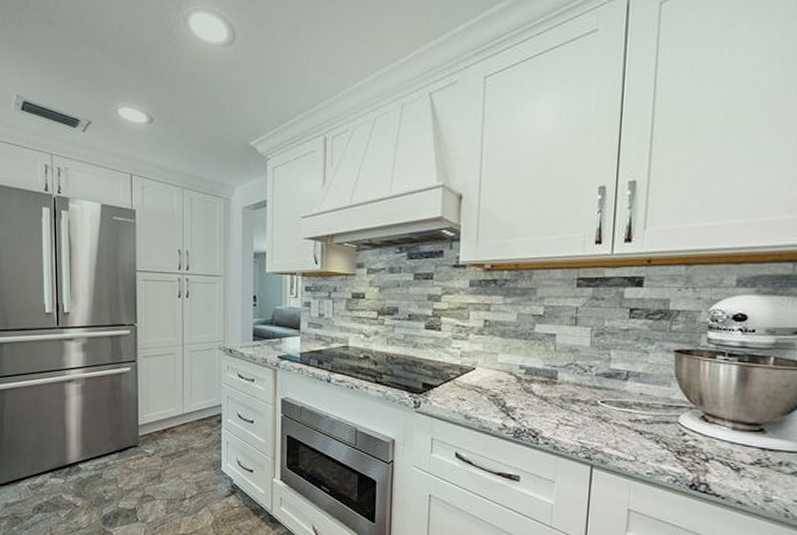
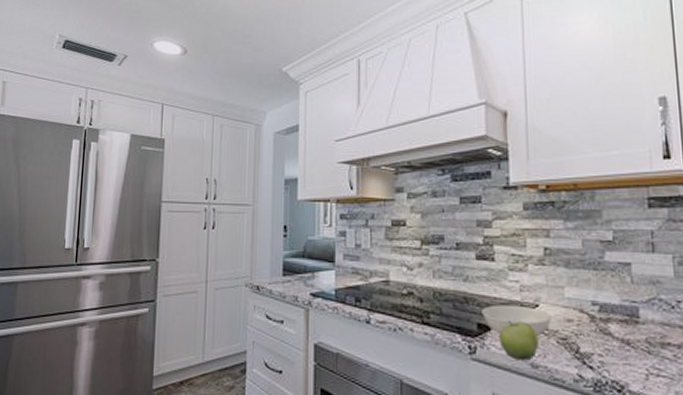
bowl: none [427,367,485,393] -> present [482,304,551,336]
fruit: none [440,380,473,413] -> present [499,320,539,361]

